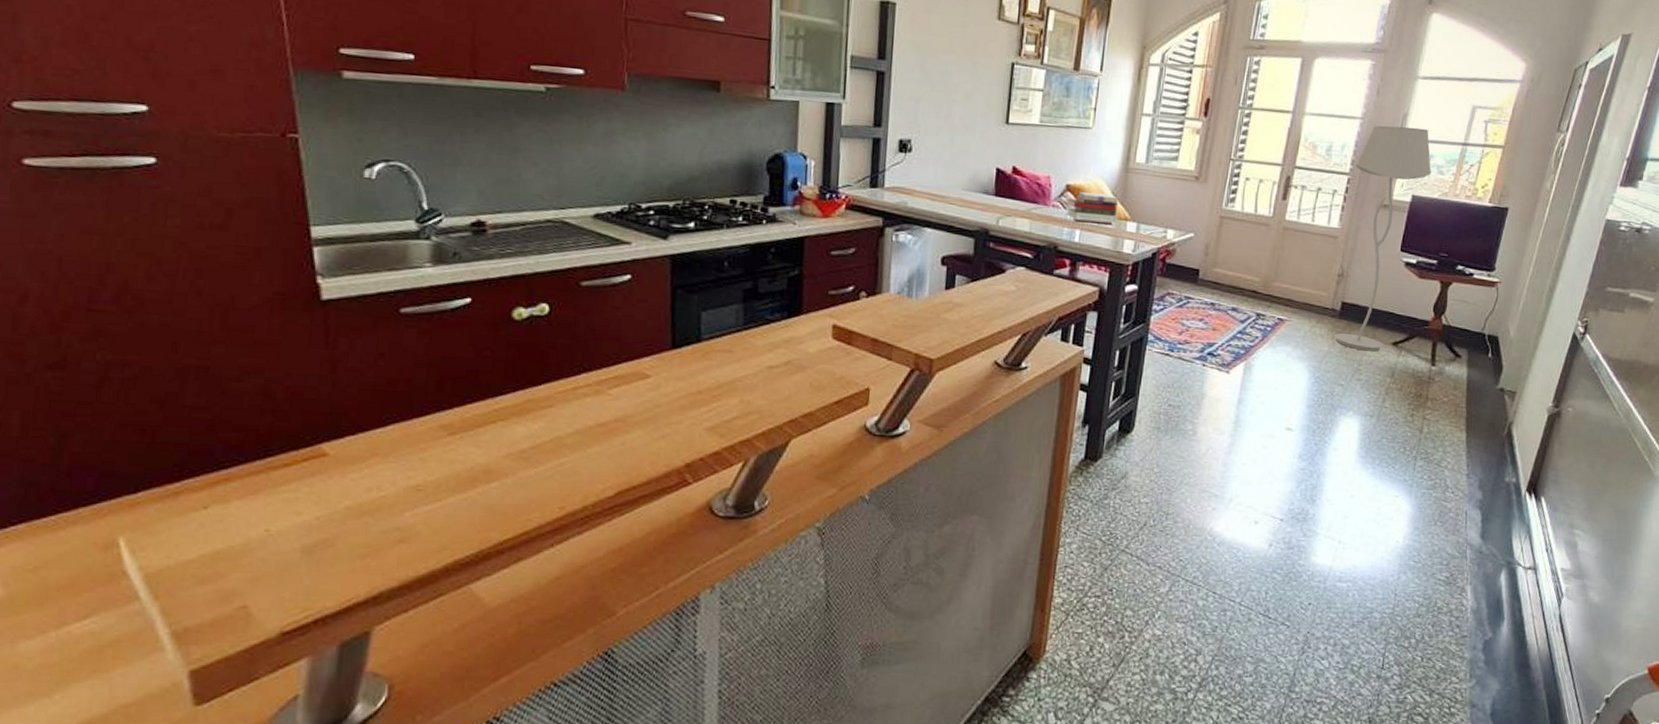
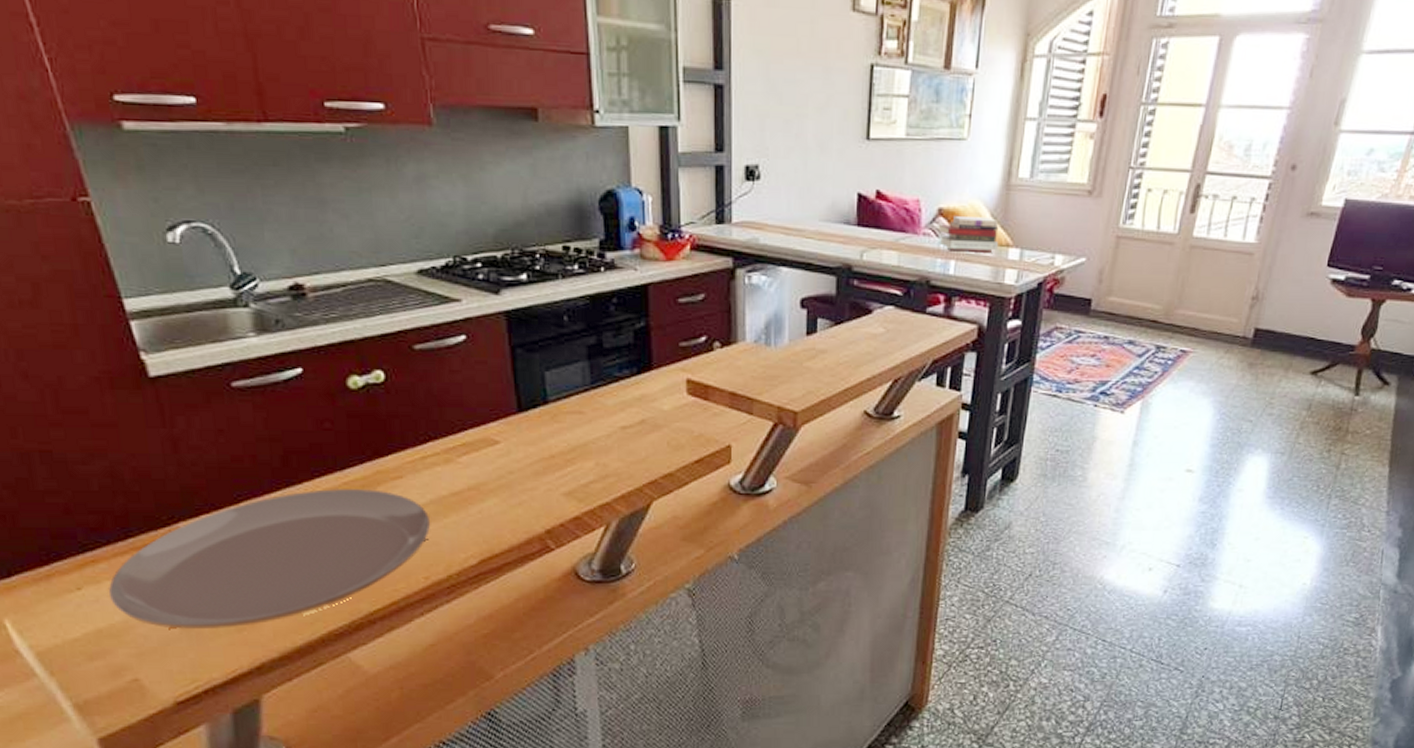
plate: none [236,415,573,554] -> present [109,489,430,629]
floor lamp: present [1333,125,1432,352] -> none [1243,115,1371,383]

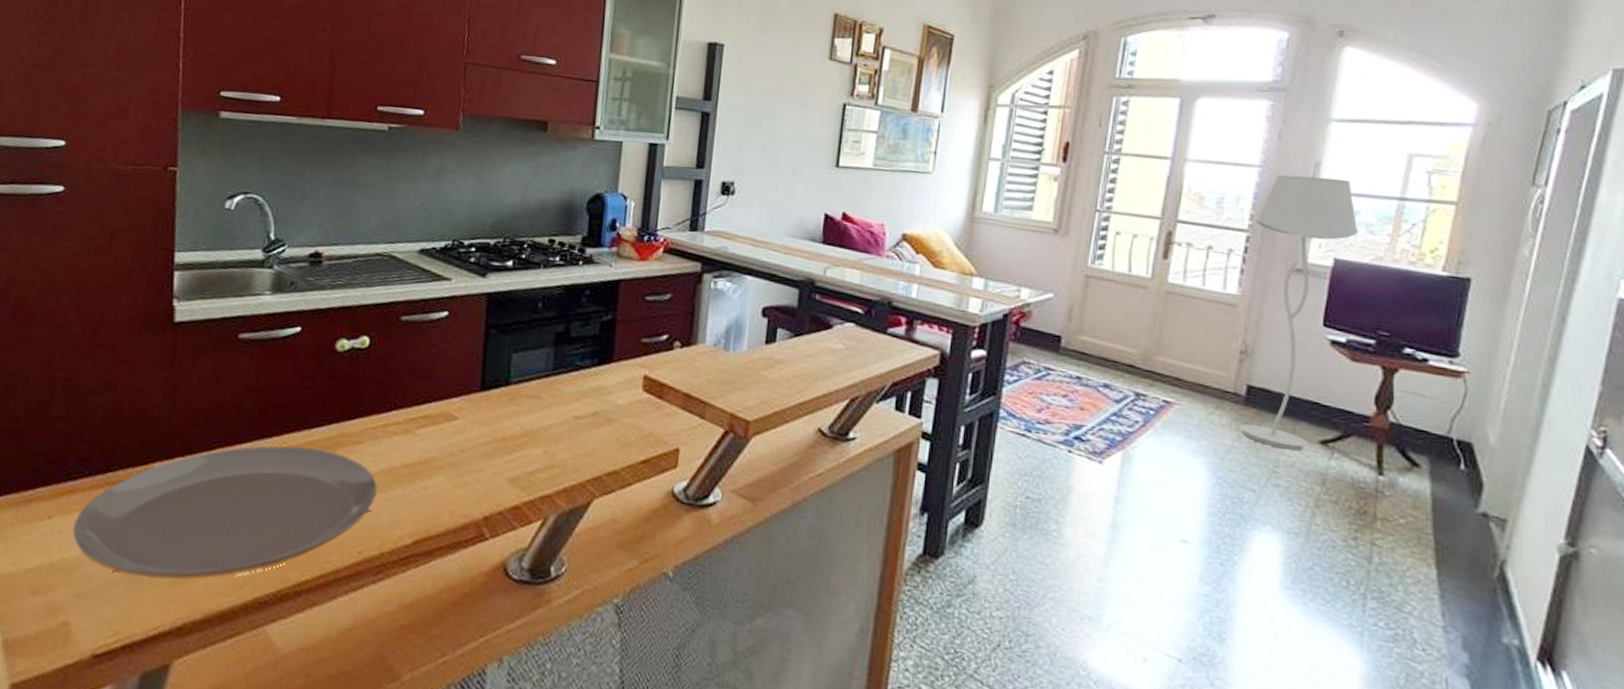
books: present [938,215,999,253] -> none [901,241,963,280]
floor lamp: none [1243,115,1371,383] -> present [1238,174,1359,451]

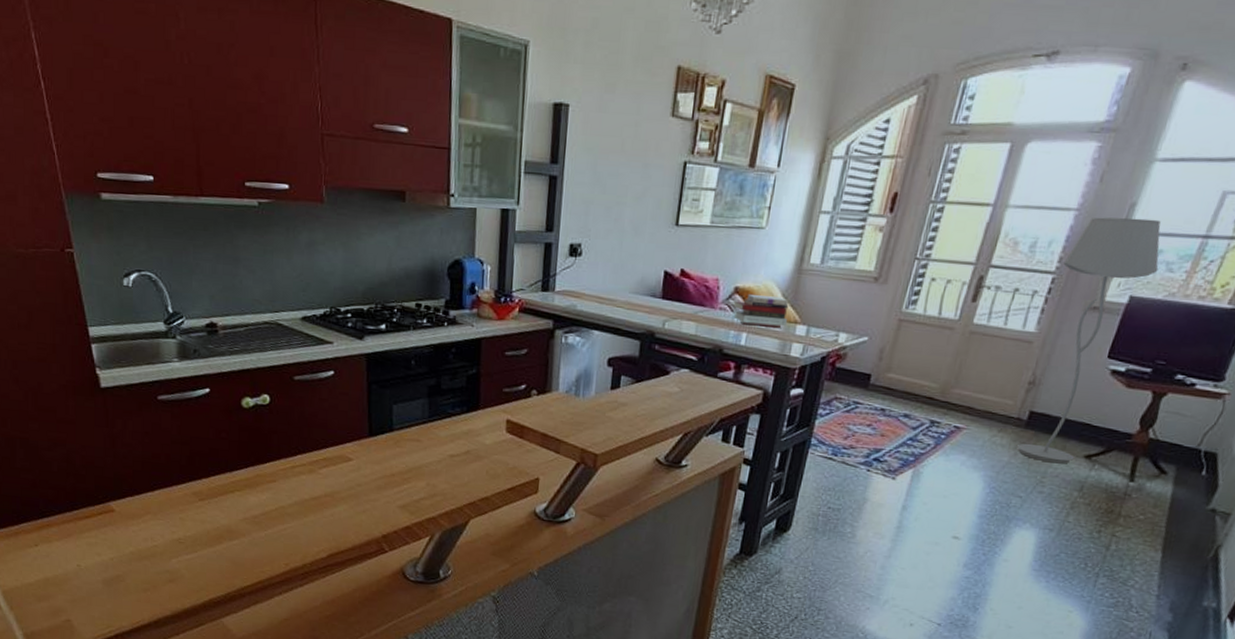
plate: present [72,445,377,580] -> none [57,485,293,588]
books: none [901,241,963,280] -> present [733,293,789,328]

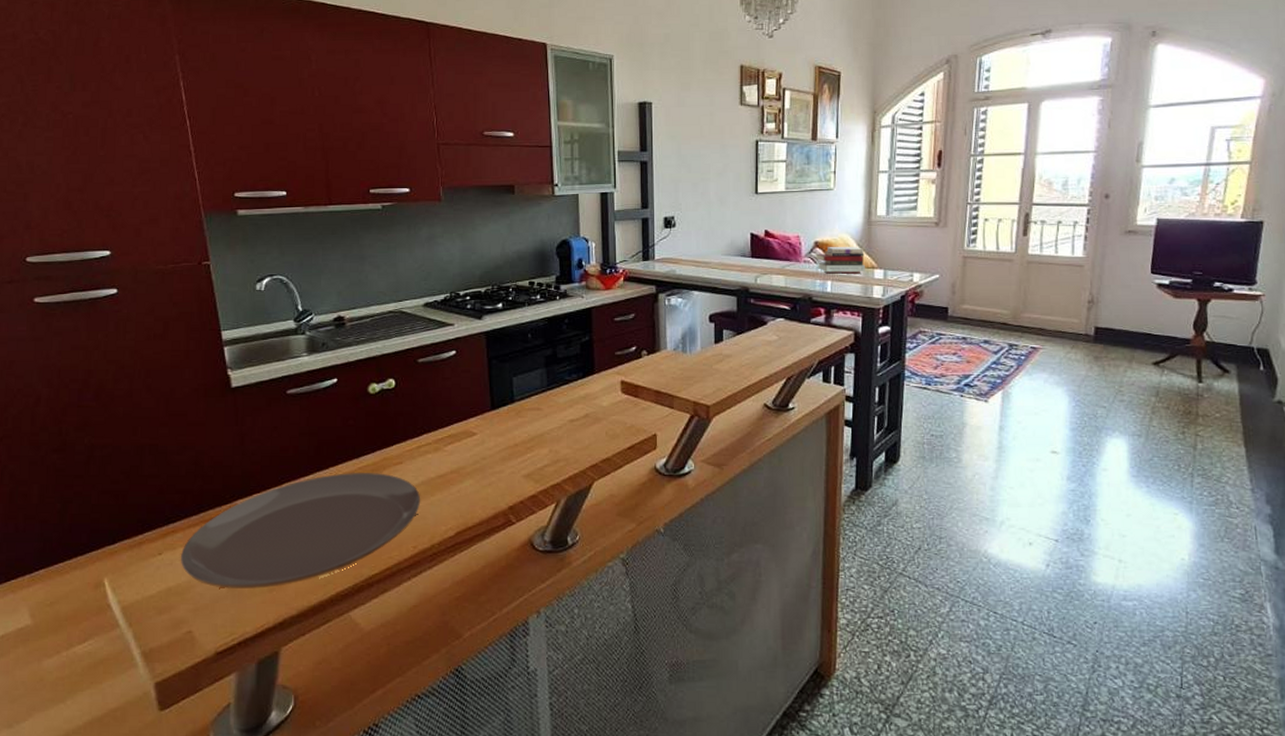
plate: none [57,485,293,588] -> present [181,473,420,589]
floor lamp: present [1016,217,1161,464] -> none [1090,154,1175,372]

